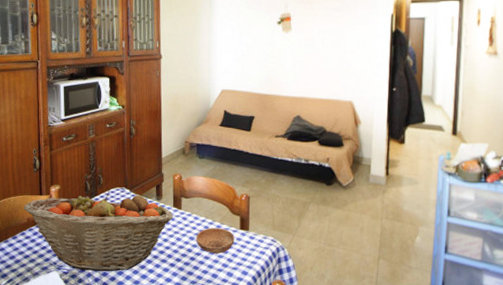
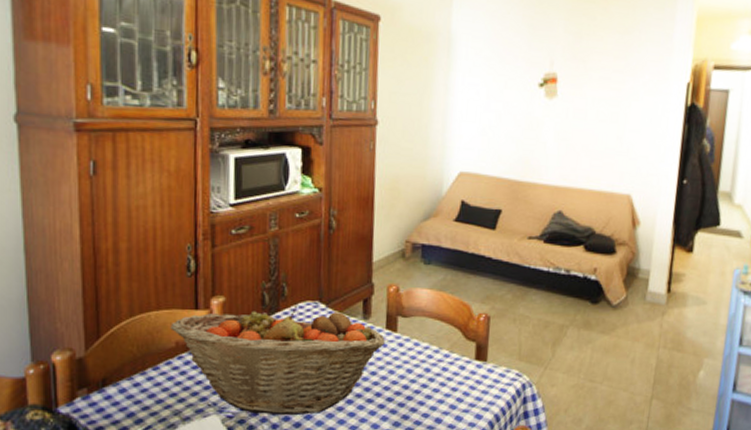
bowl: present [195,228,235,254] -> none [414,357,467,392]

